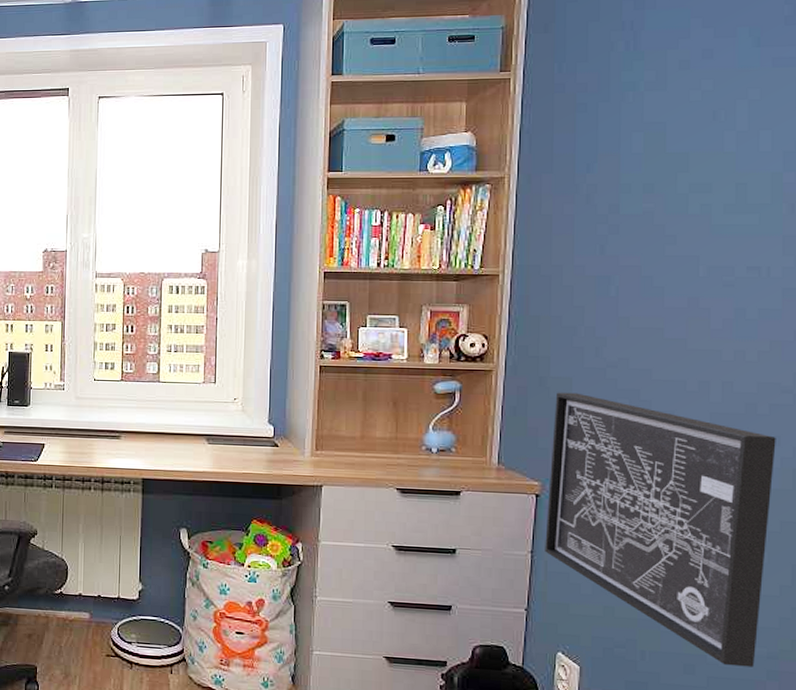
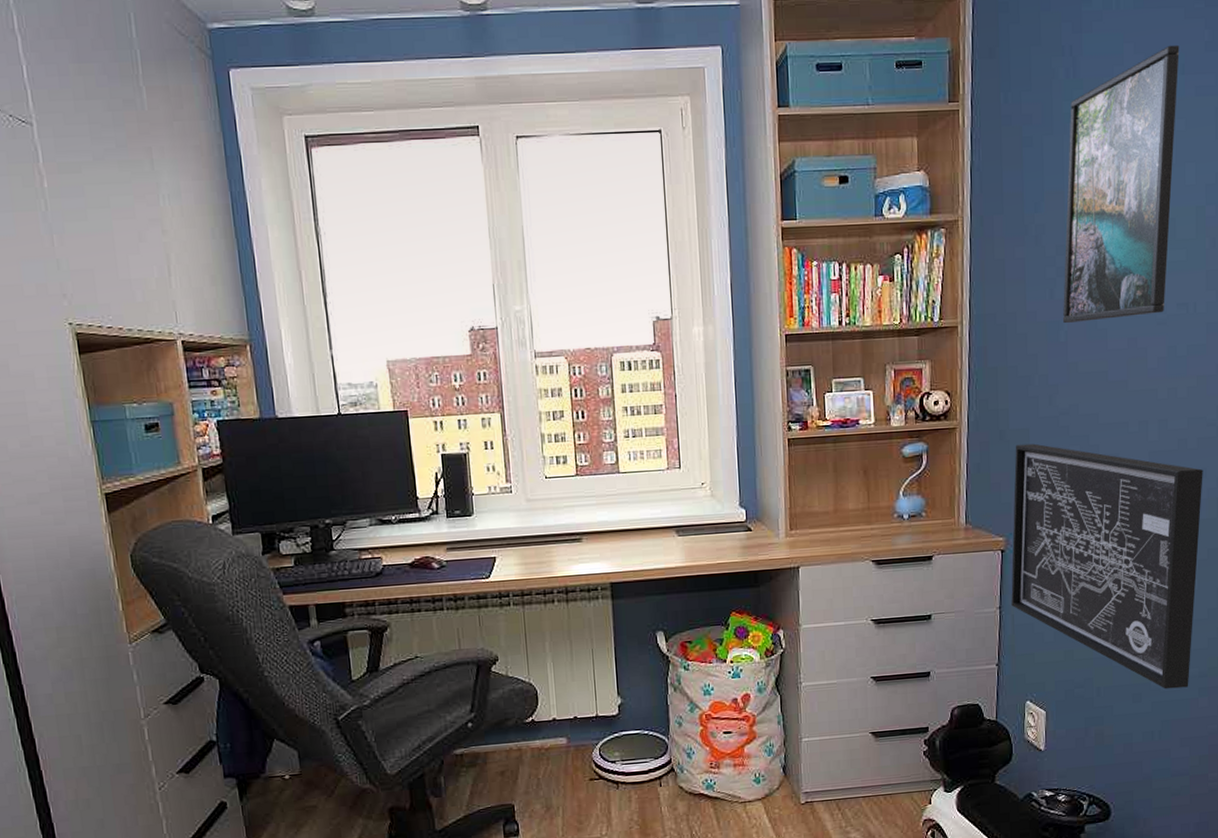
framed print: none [613,19,755,278] -> present [1062,44,1180,323]

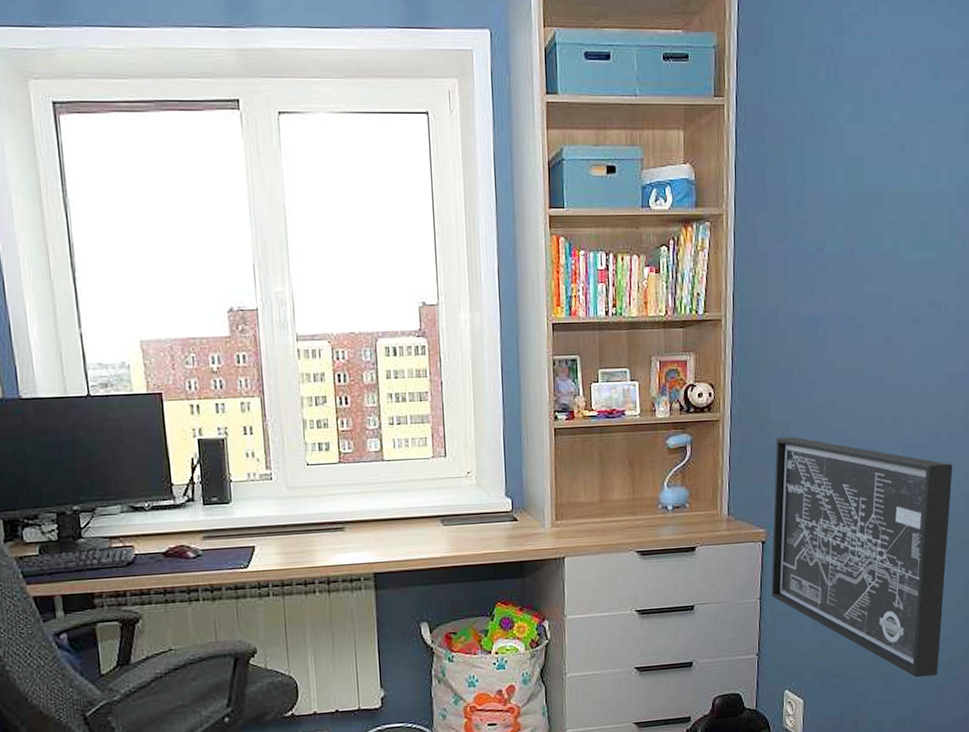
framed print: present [1062,44,1180,323] -> none [822,50,934,318]

